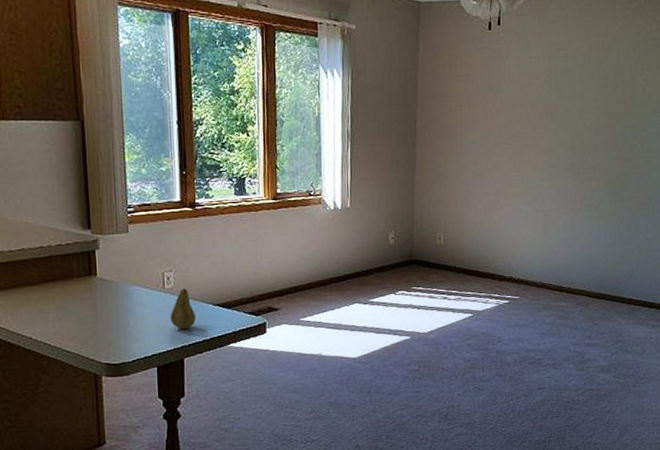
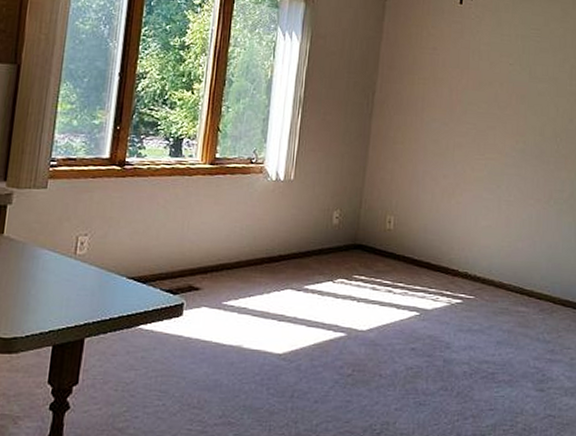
fruit: present [170,288,196,330] -> none [76,256,106,304]

